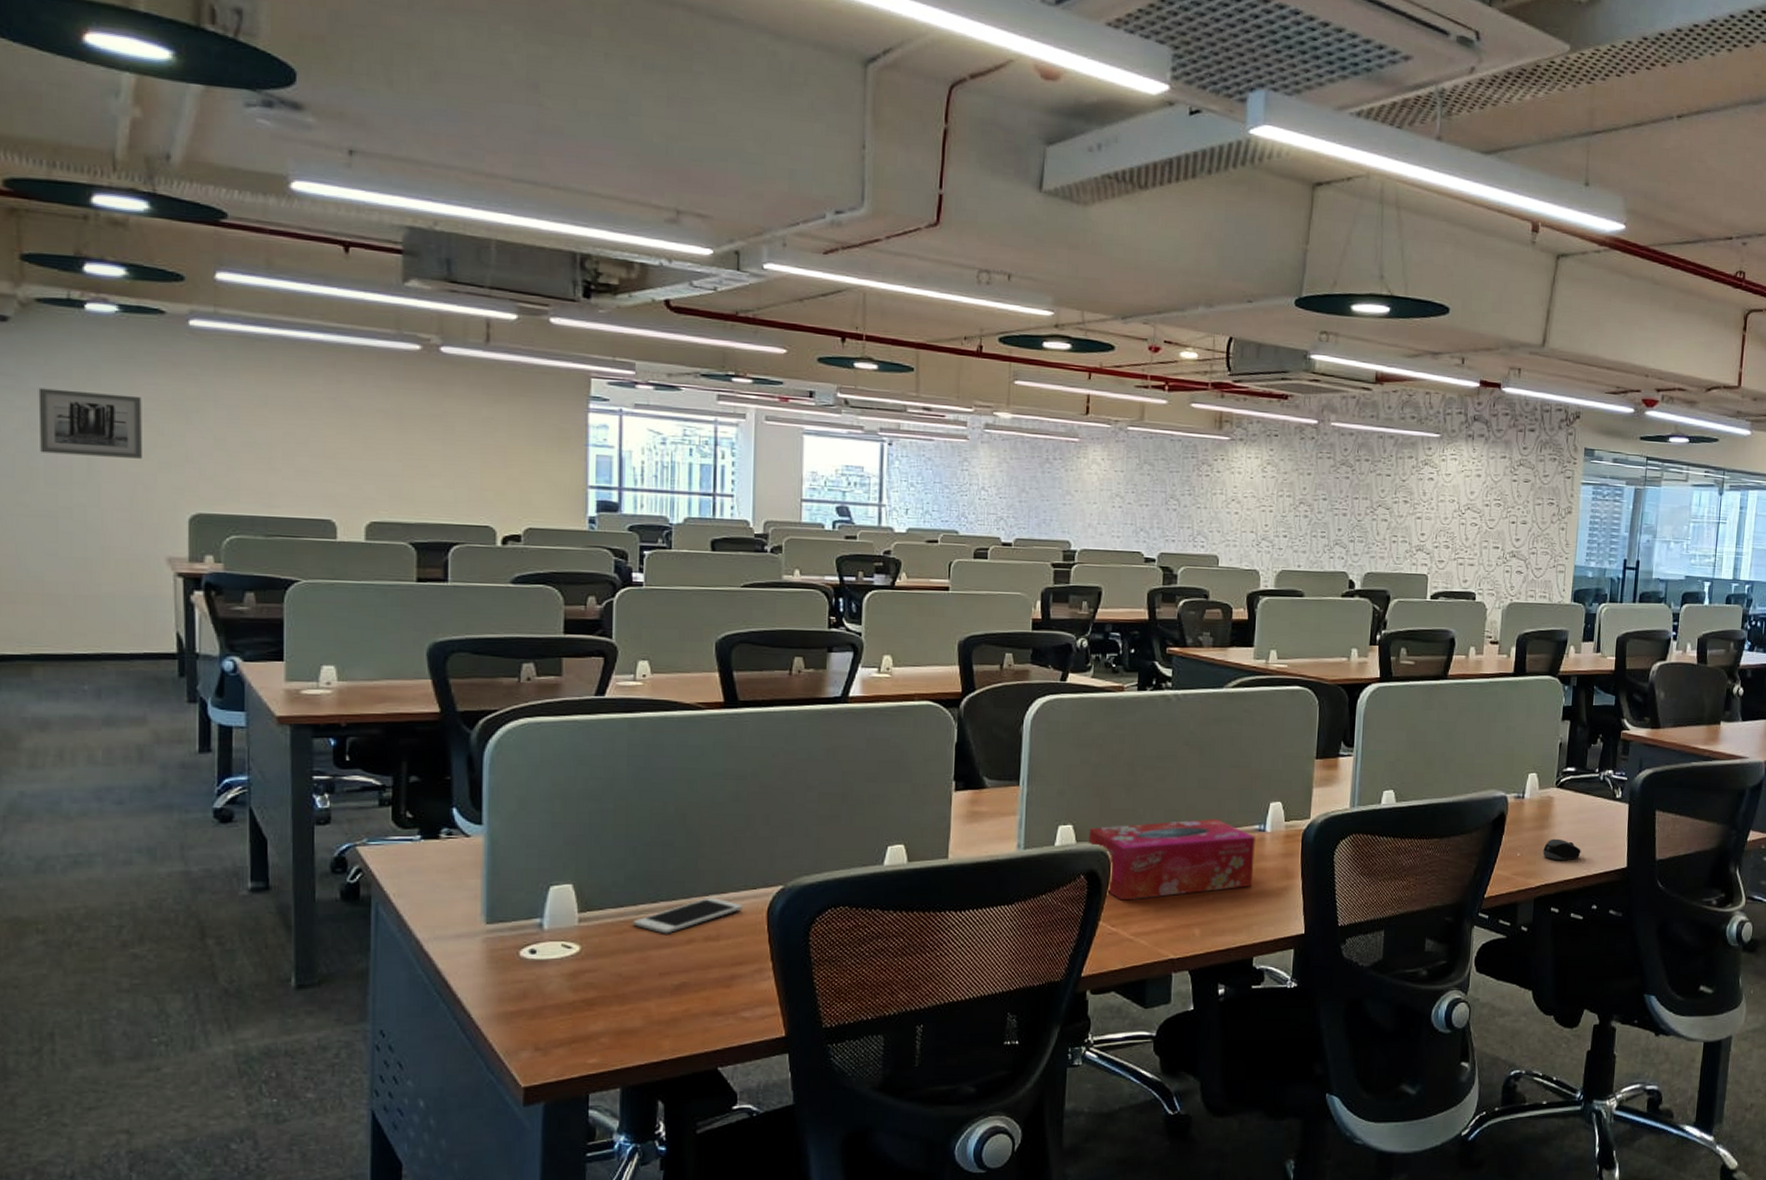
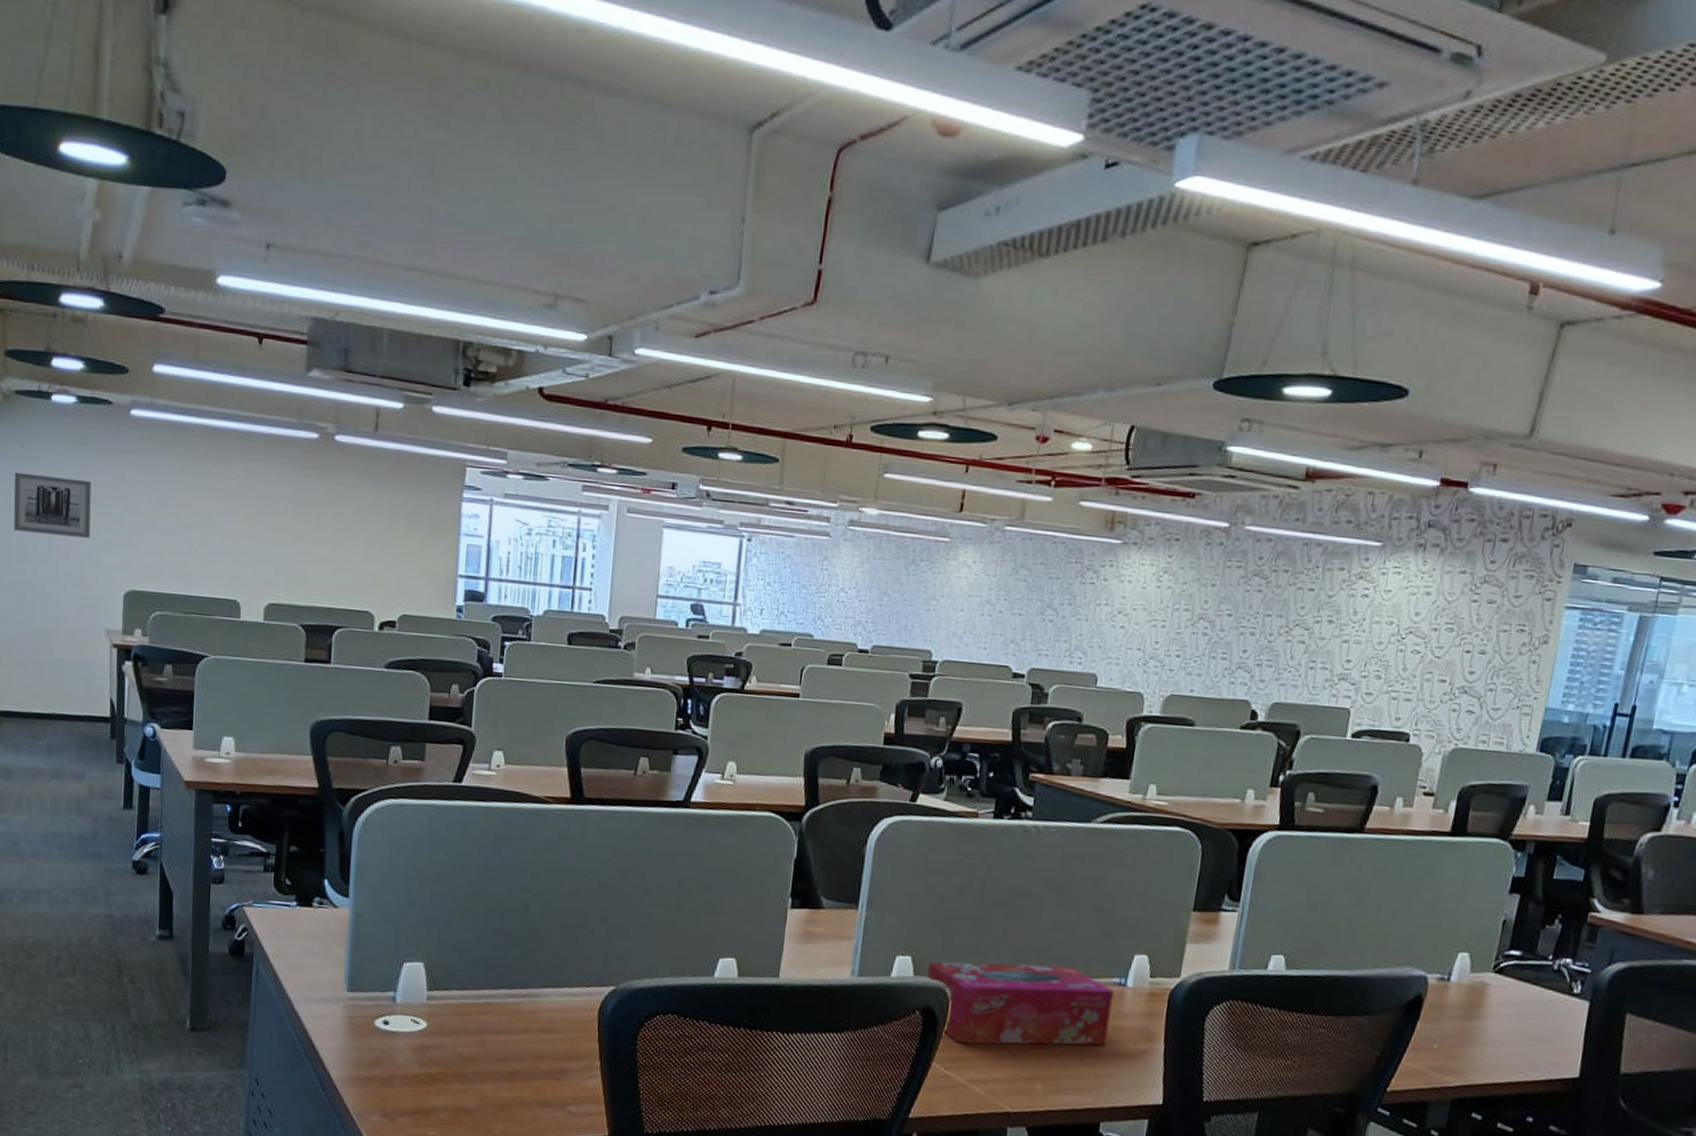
cell phone: present [632,898,743,934] -> none [474,990,576,1021]
computer mouse: present [1543,838,1581,860] -> none [1467,1032,1519,1060]

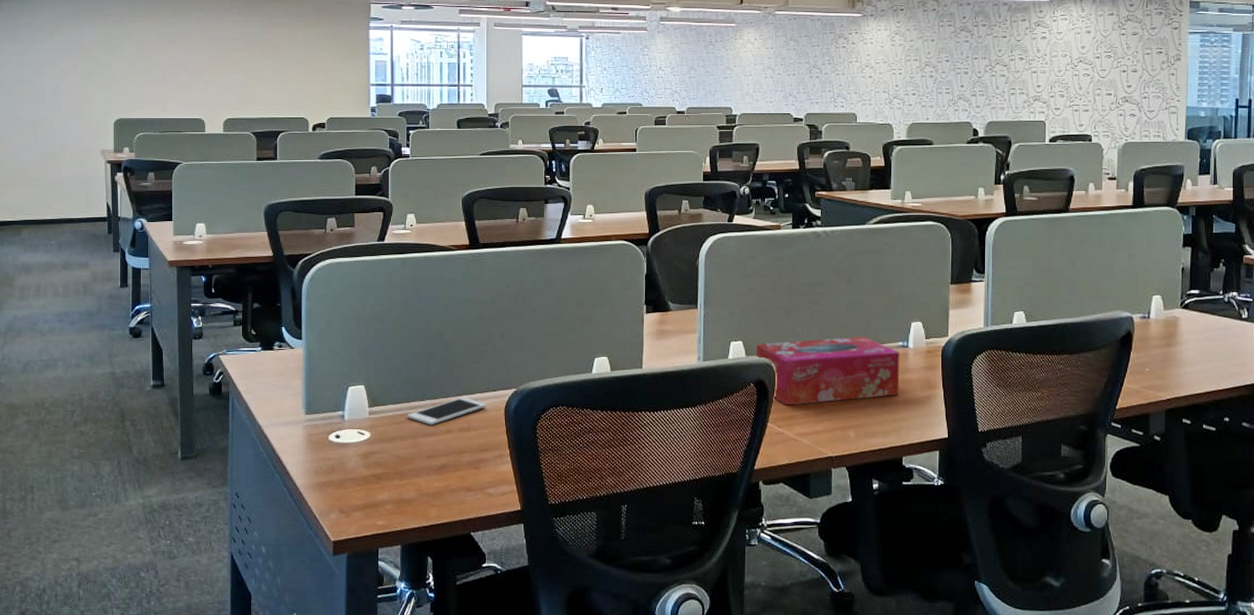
wall art: present [13,472,92,538] -> none [26,38,87,82]
cell phone: none [474,990,576,1021] -> present [407,397,486,425]

